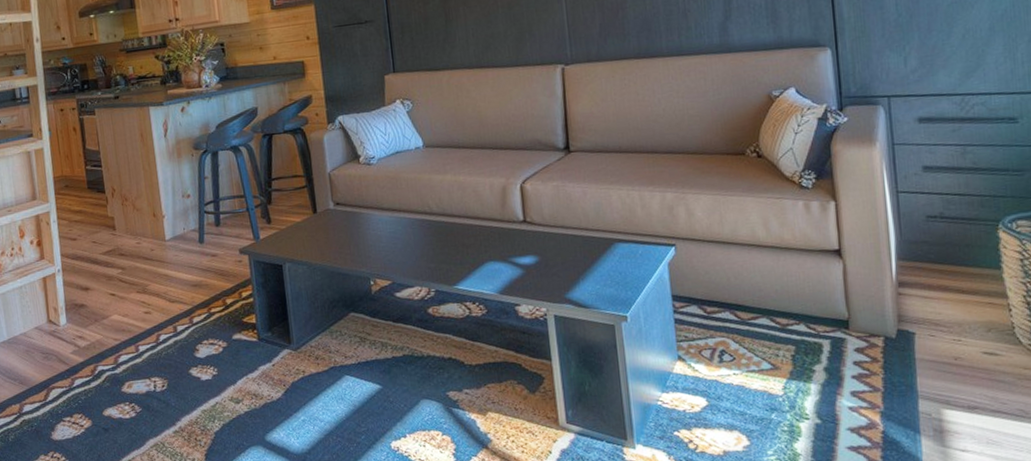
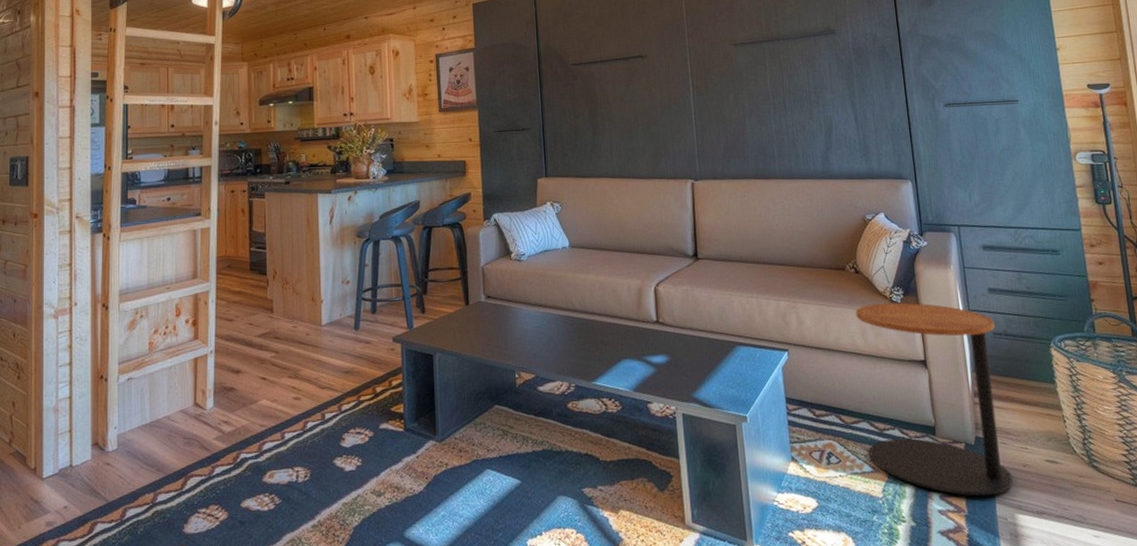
side table: none [757,187,941,392] -> present [855,302,1013,496]

